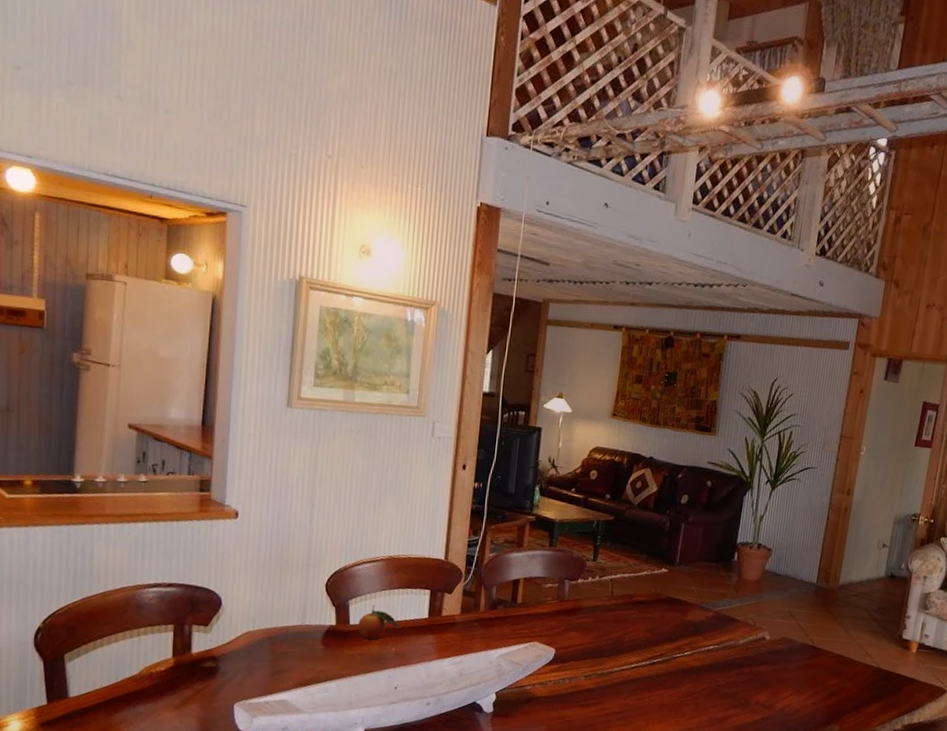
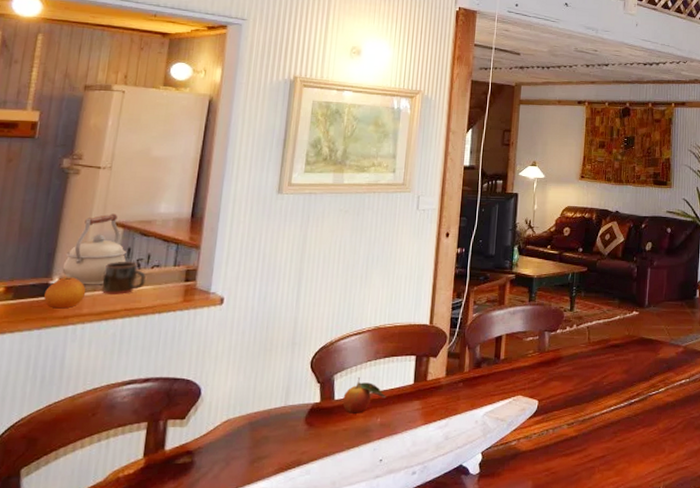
fruit: none [69,476,107,508] -> present [44,277,86,309]
kettle: none [82,414,142,488] -> present [62,213,126,286]
mug: none [121,465,162,498] -> present [102,262,146,294]

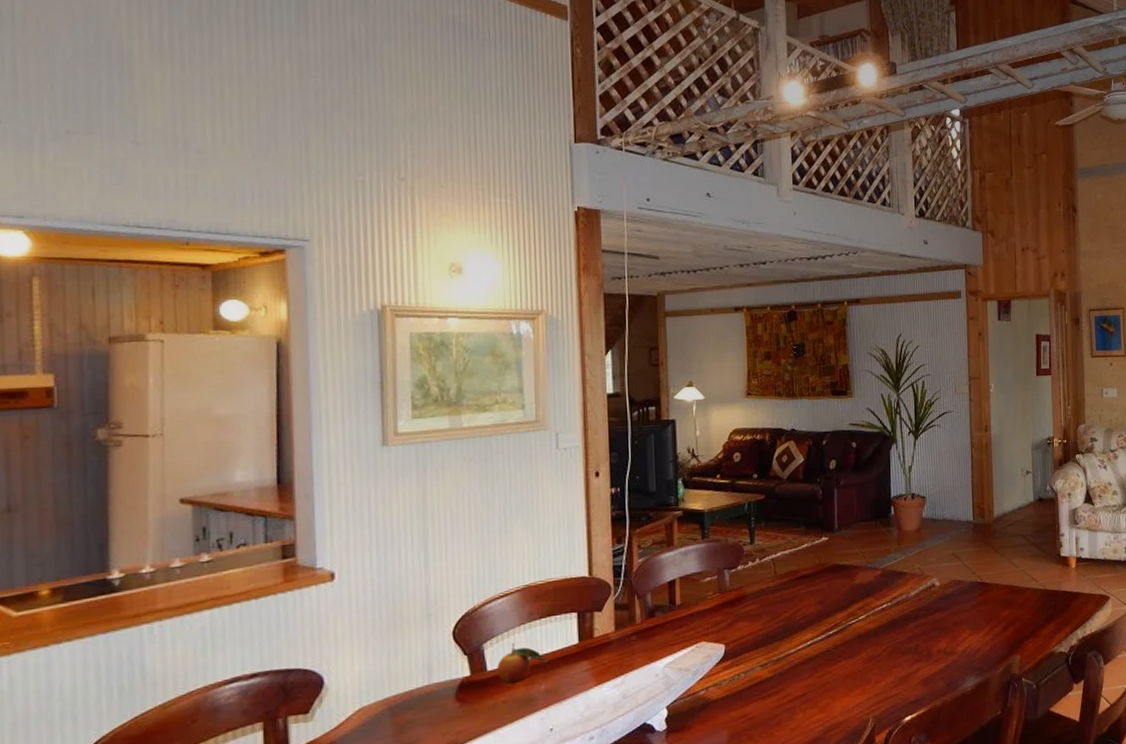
fruit: present [44,277,86,309] -> none [104,568,158,608]
kettle: present [62,213,126,286] -> none [121,488,203,578]
mug: present [102,262,146,294] -> none [176,543,231,584]

